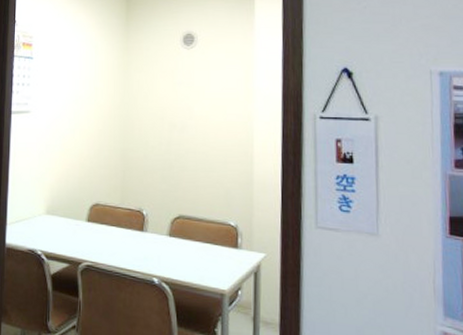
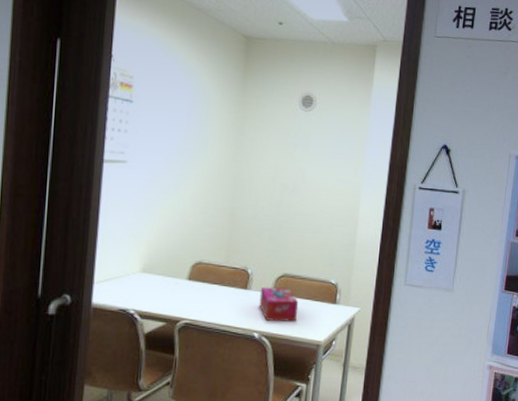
tissue box: none [156,229,197,267] -> present [259,287,299,322]

